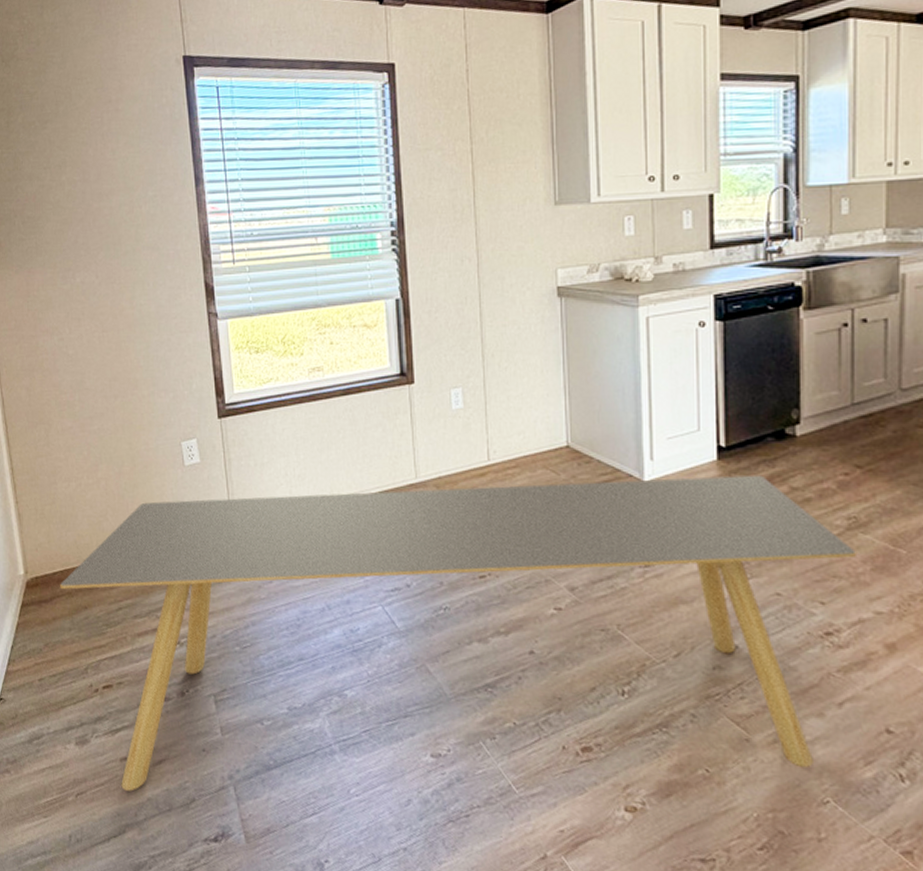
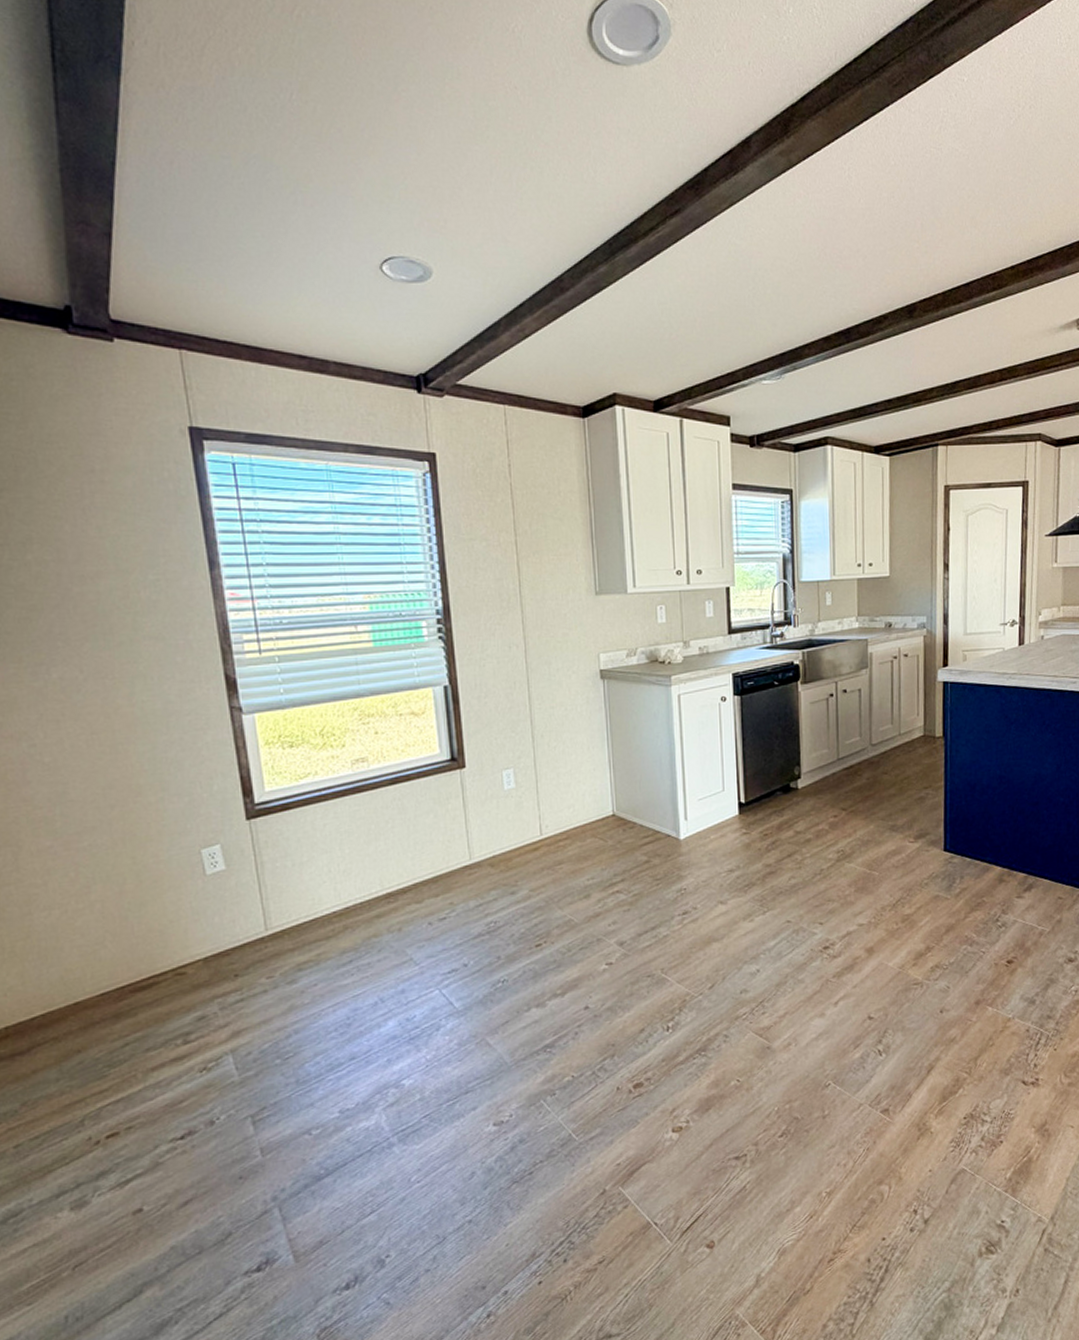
dining table: present [60,474,858,792] -> none [41,824,845,1246]

